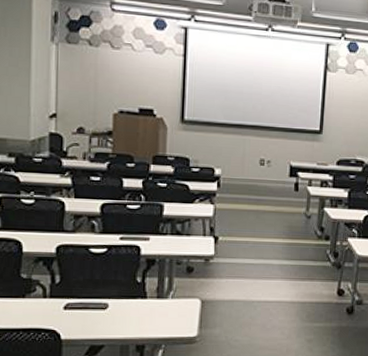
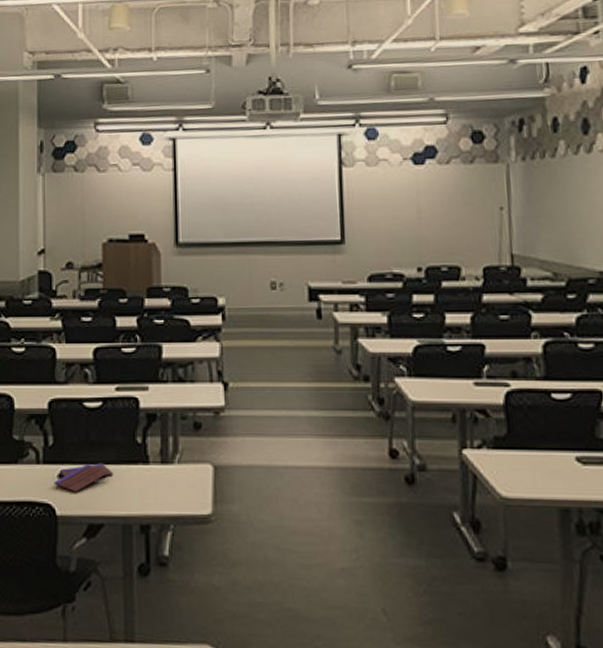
book: none [60,298,115,321] -> present [54,463,114,493]

